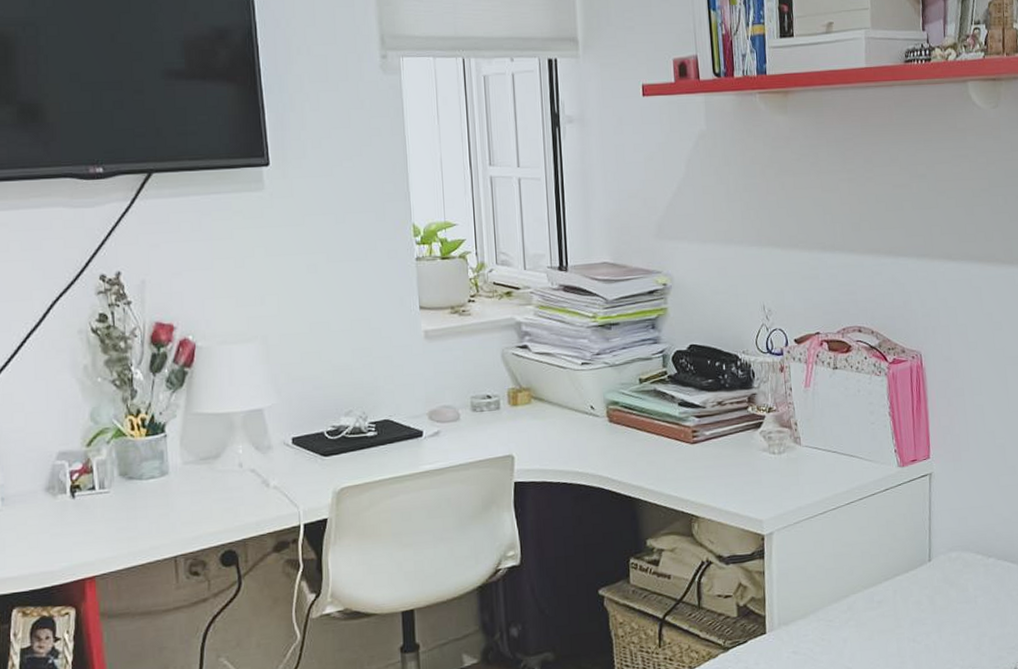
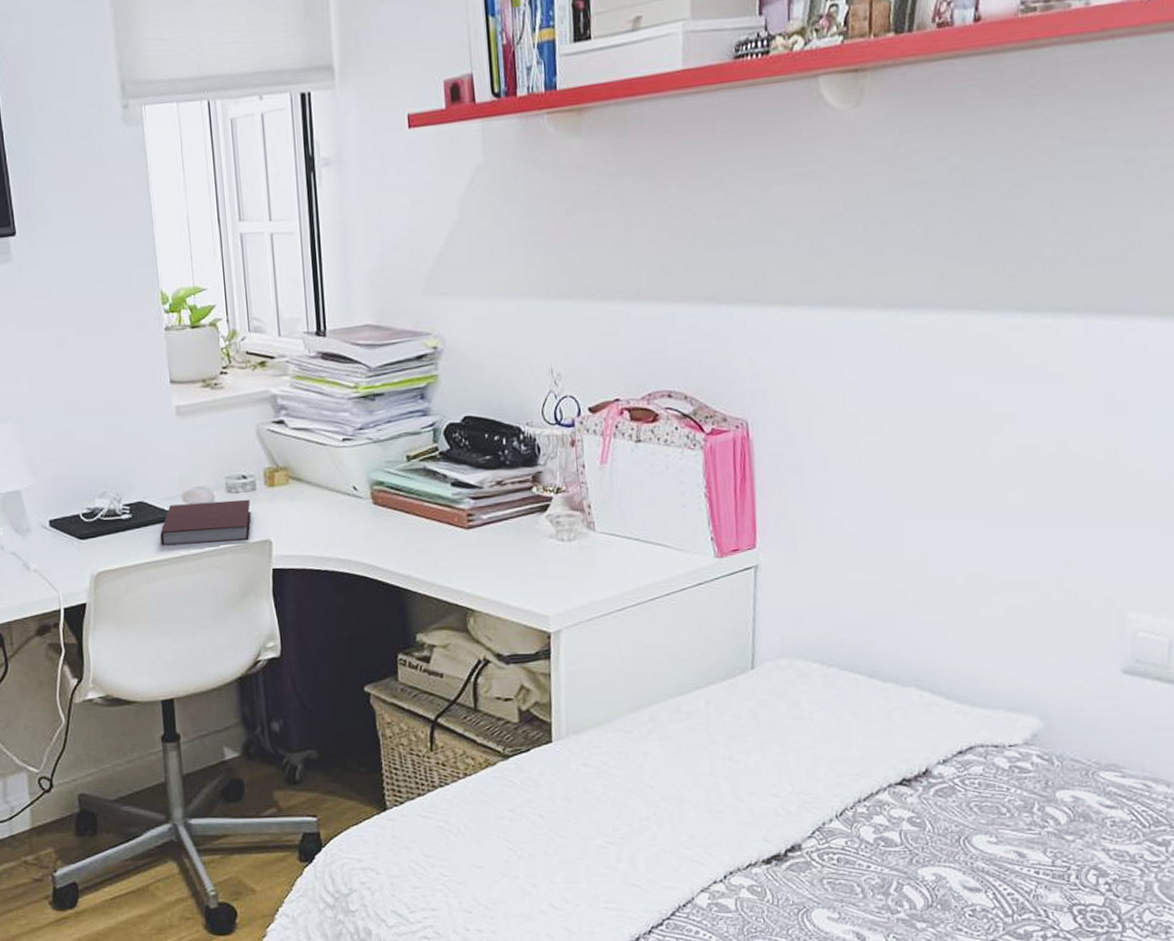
notebook: none [405,417,495,462] -> present [160,499,251,546]

